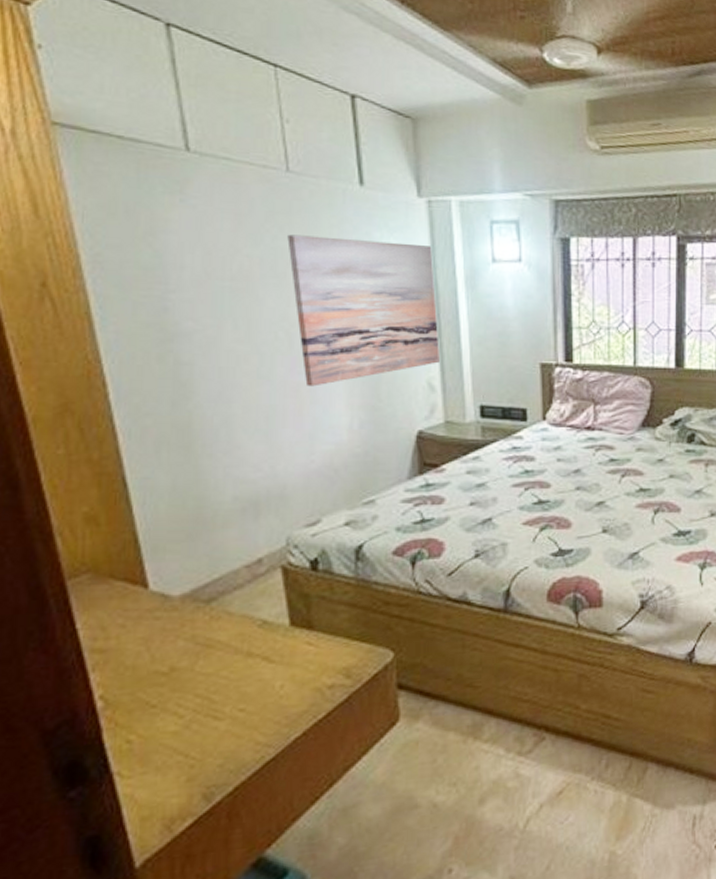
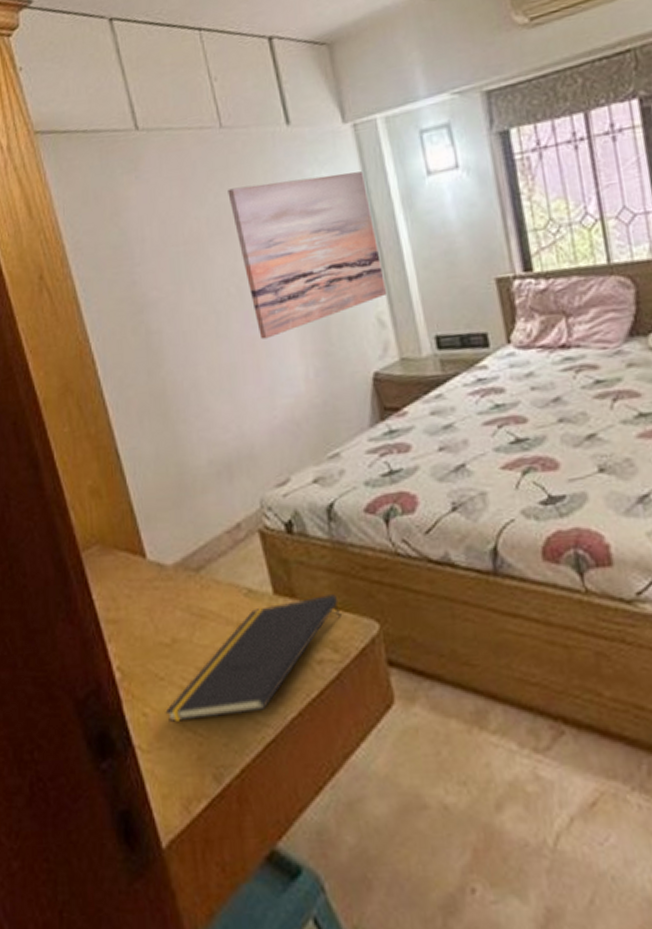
notepad: none [154,627,358,747] -> present [165,595,342,722]

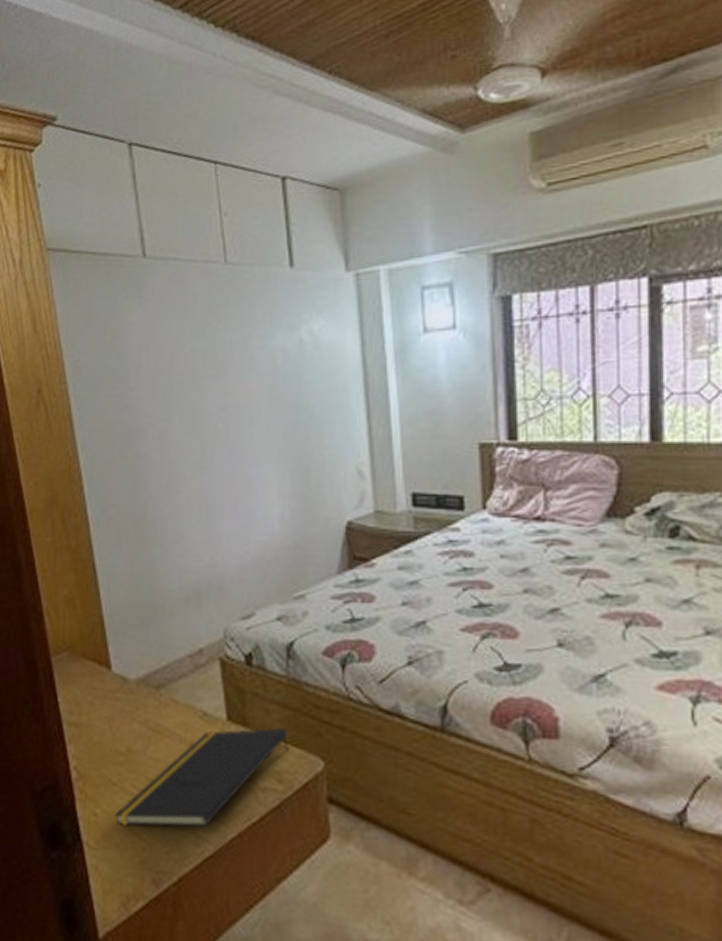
wall art: present [228,171,388,340] -> none [225,321,370,476]

